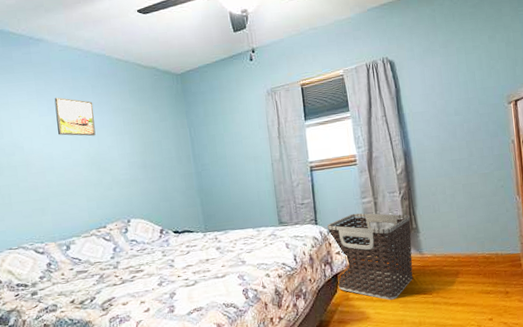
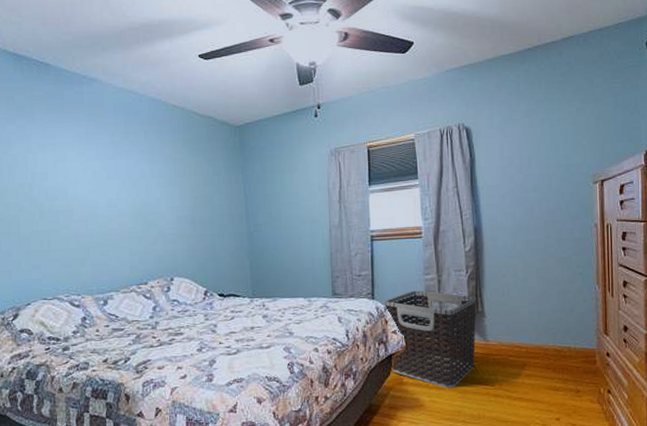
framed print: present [54,97,96,136] -> none [104,141,144,186]

